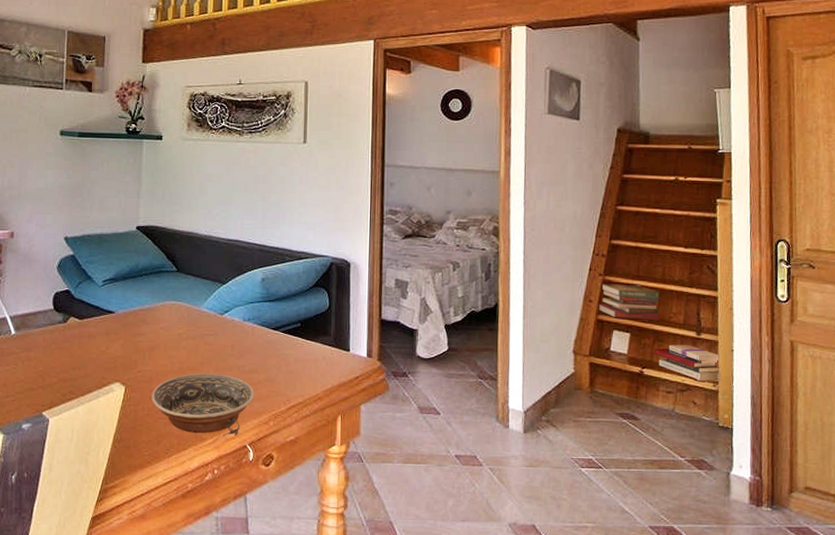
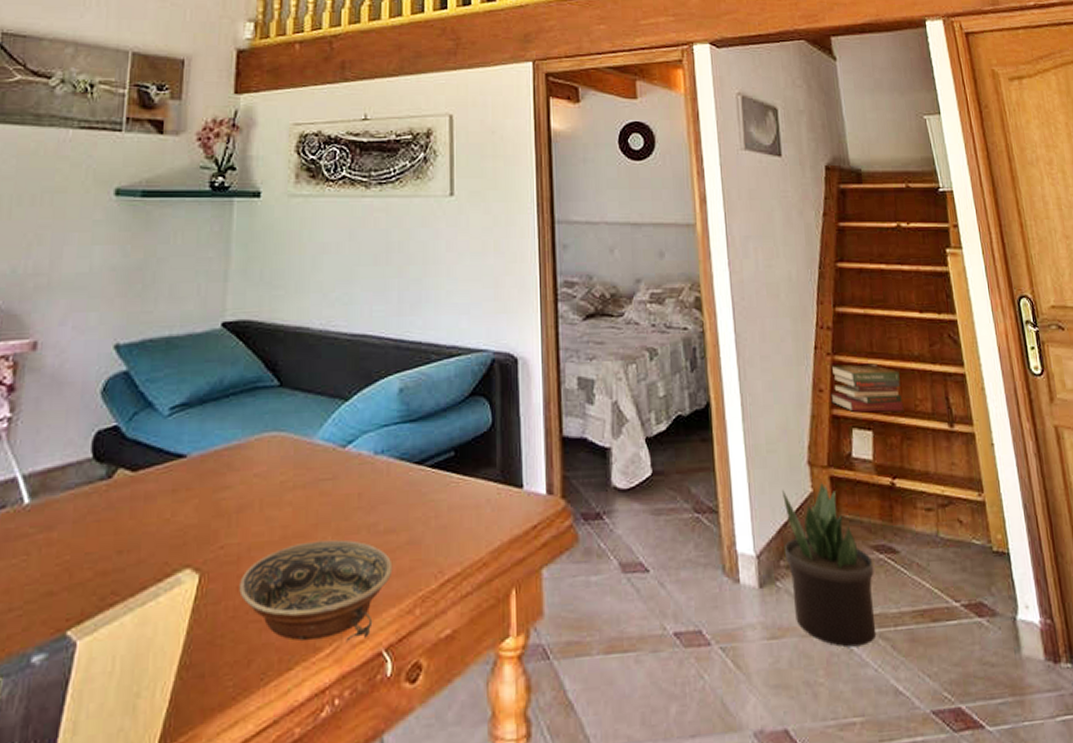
planter: none [547,366,617,479] -> present [781,482,877,648]
books: present [653,344,721,382] -> none [903,441,986,491]

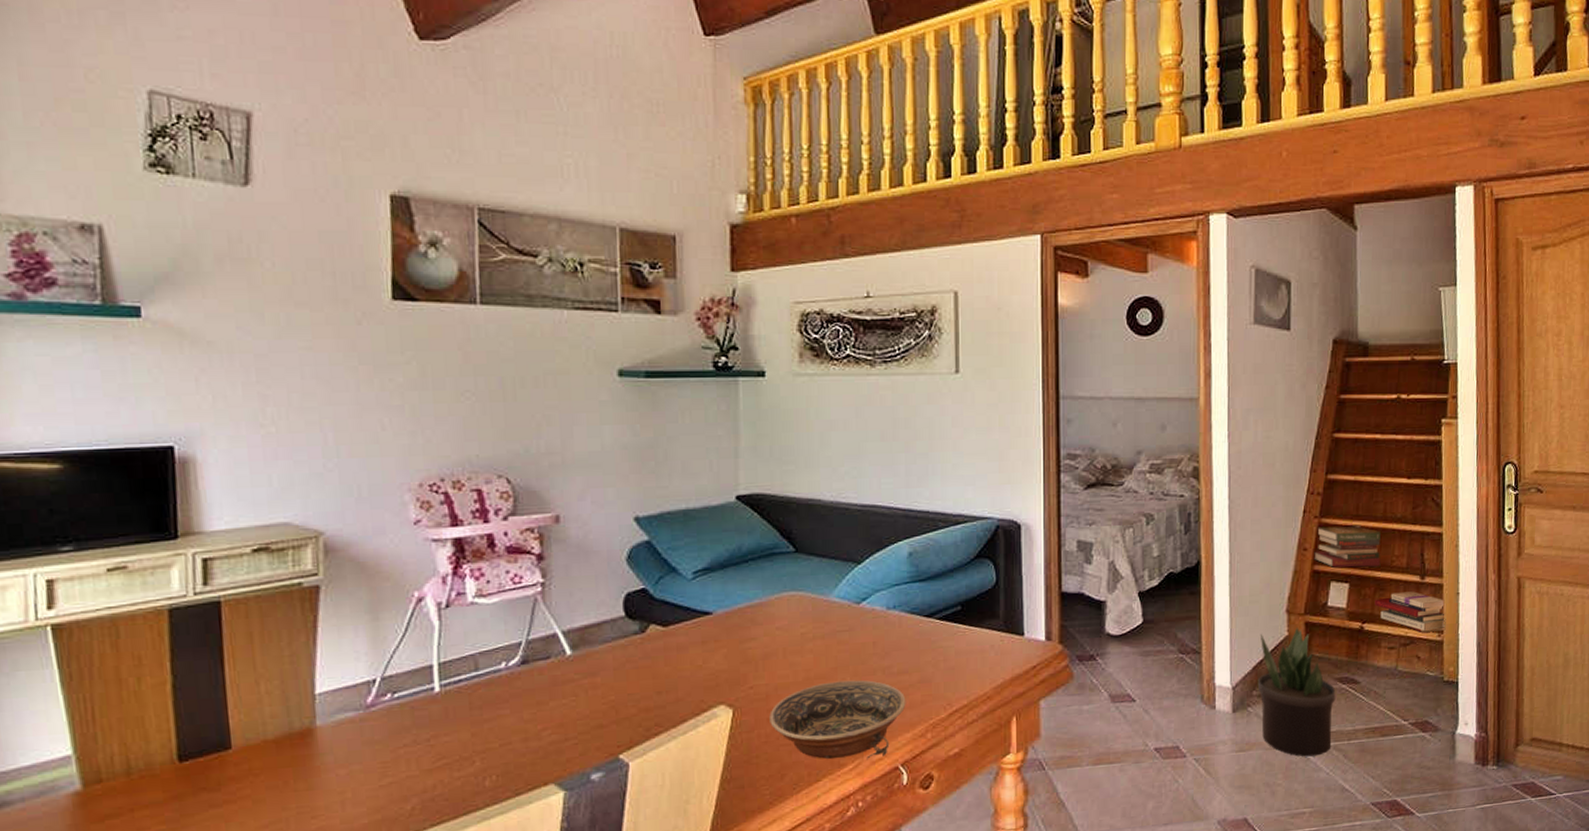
books: none [903,441,986,491] -> present [1374,591,1446,632]

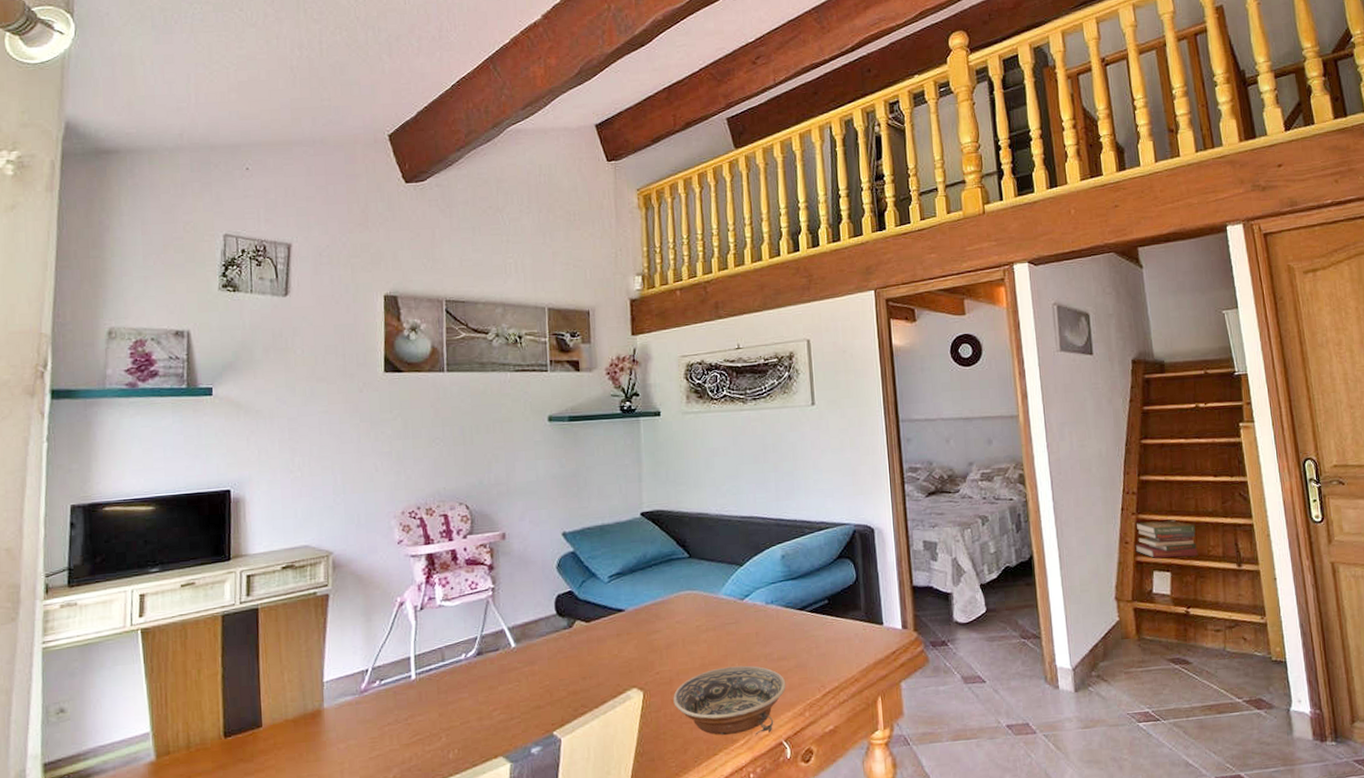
planter: present [1258,627,1336,757] -> none [1093,612,1171,733]
books: present [1374,591,1446,632] -> none [1196,578,1268,616]

